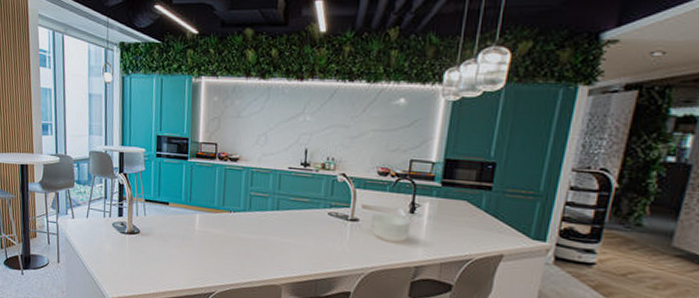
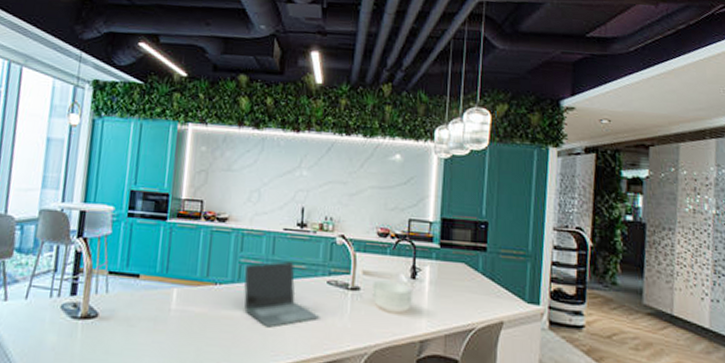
laptop: none [253,195,320,248] -> present [243,261,319,328]

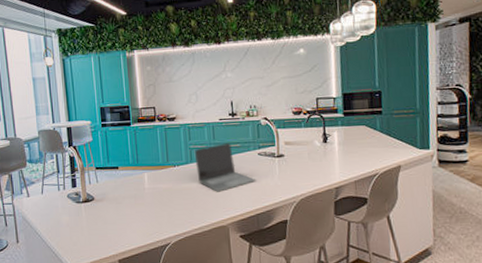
bowl: present [372,280,412,314] -> none [293,146,326,170]

